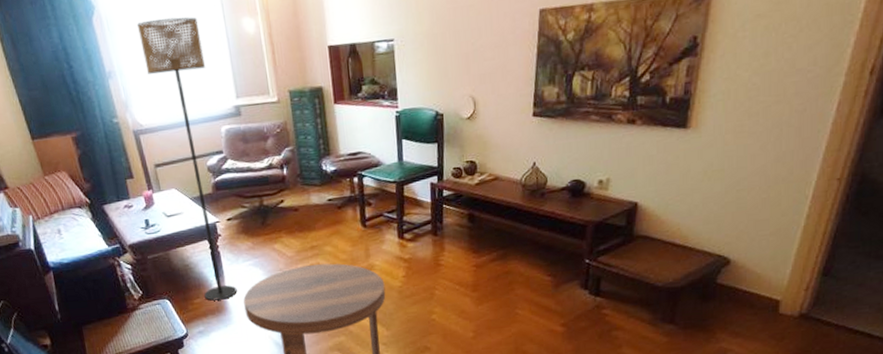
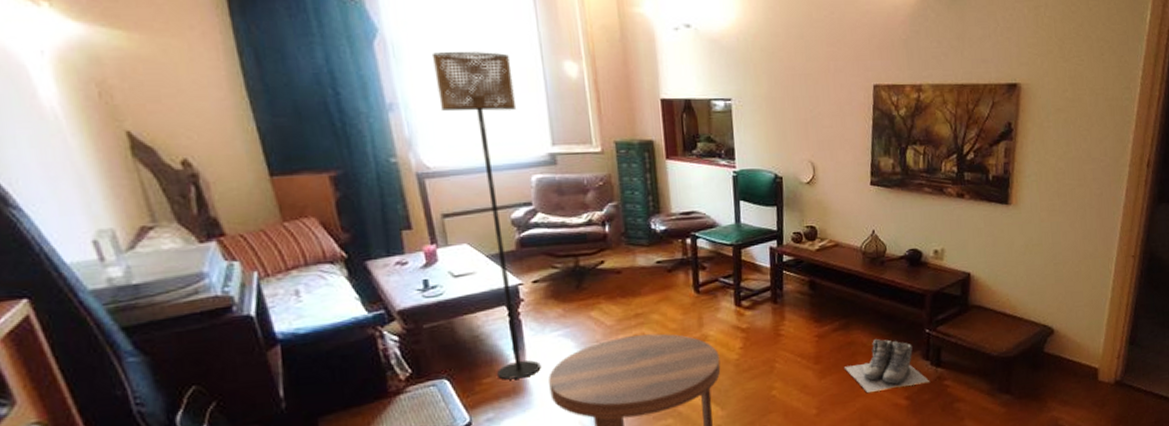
boots: none [500,269,587,319] -> present [843,339,929,392]

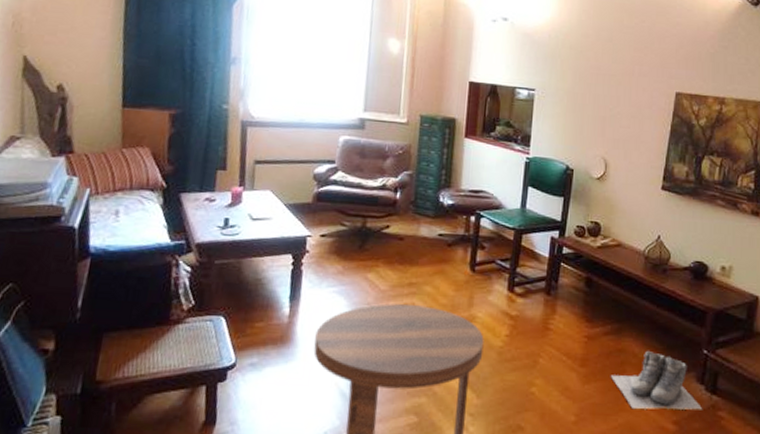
floor lamp: present [431,52,541,380] -> none [270,19,343,328]

